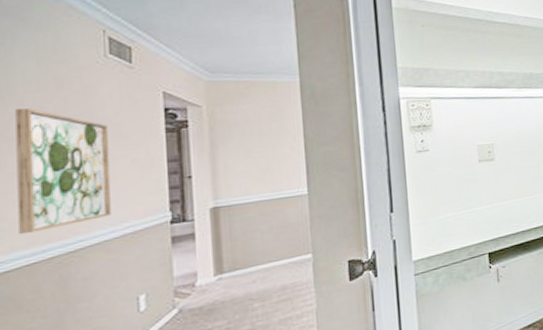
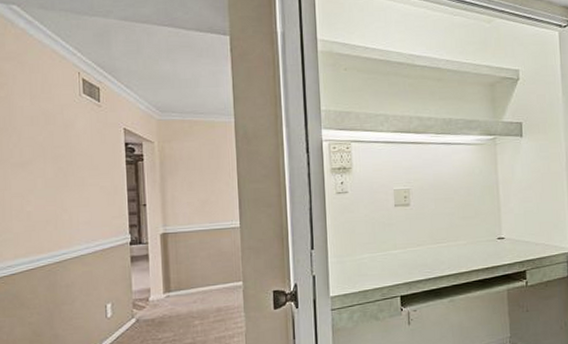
wall art: present [15,108,111,235] -> none [16,139,85,245]

